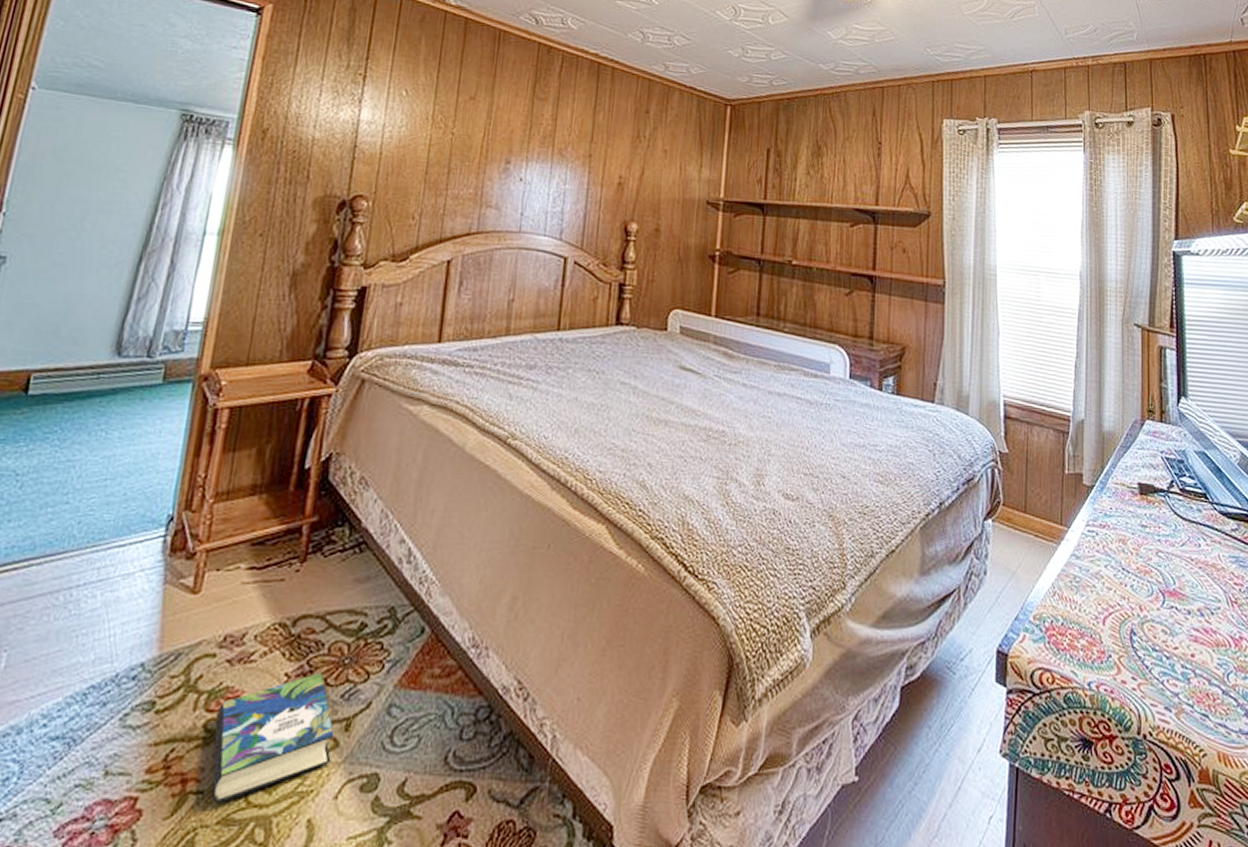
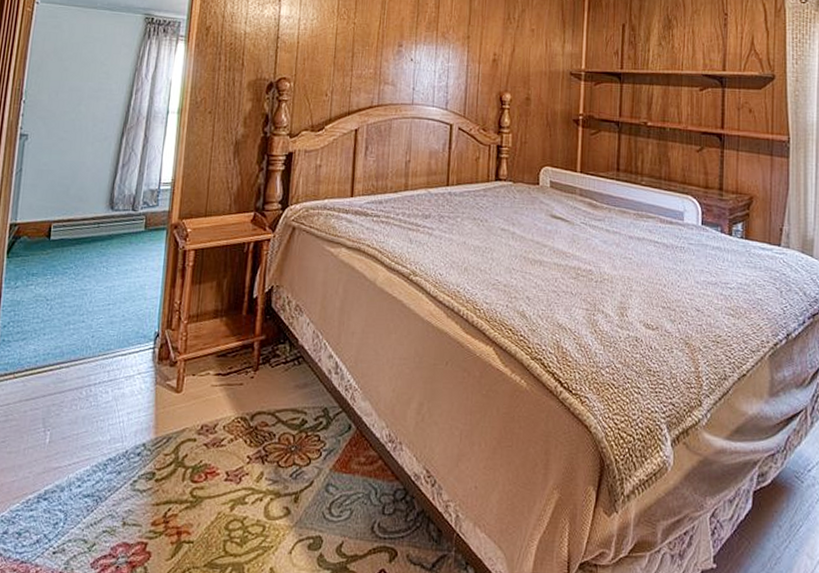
book: present [212,672,335,804] -> none [198,456,287,552]

